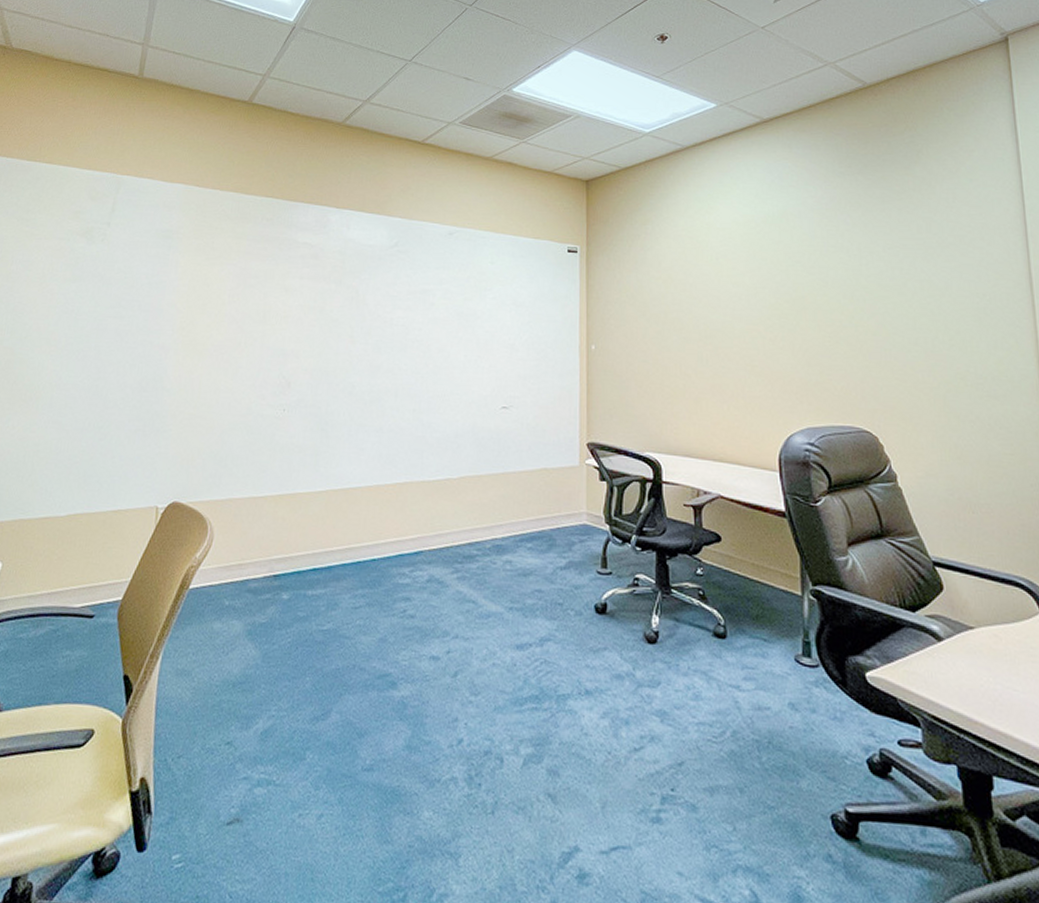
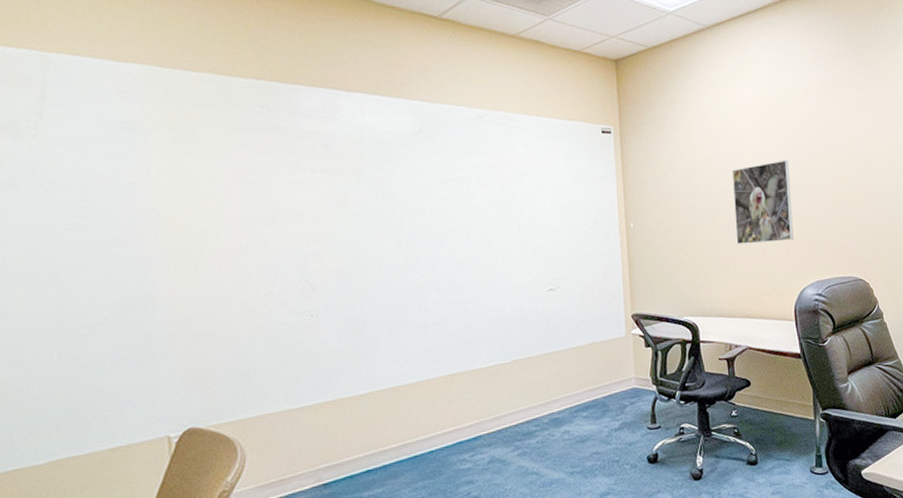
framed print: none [707,287,780,378] -> present [731,160,794,244]

